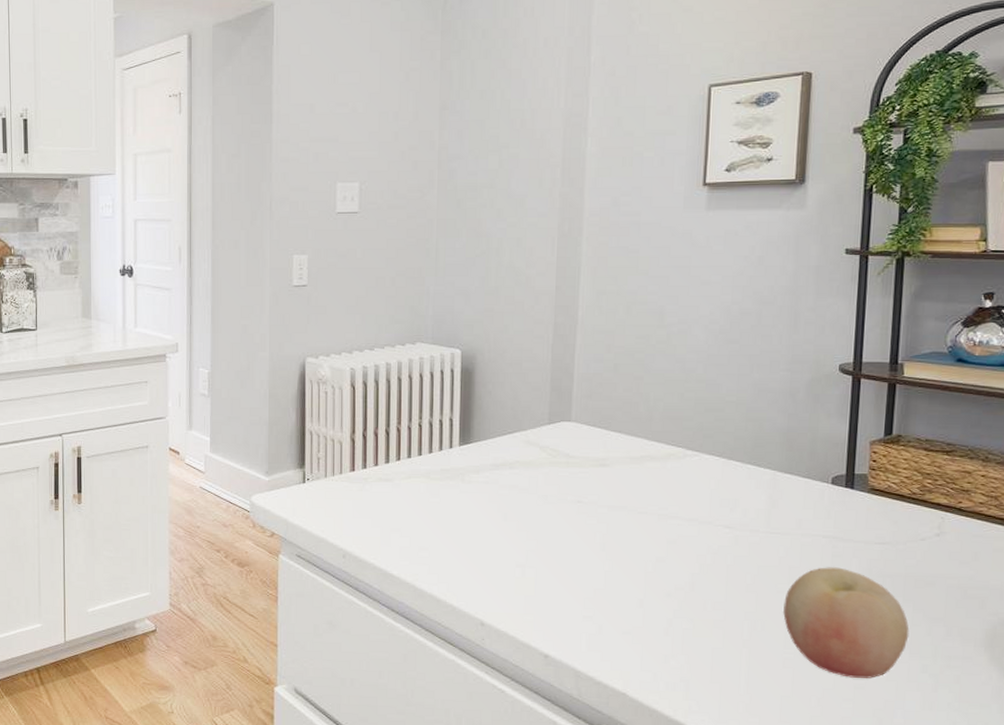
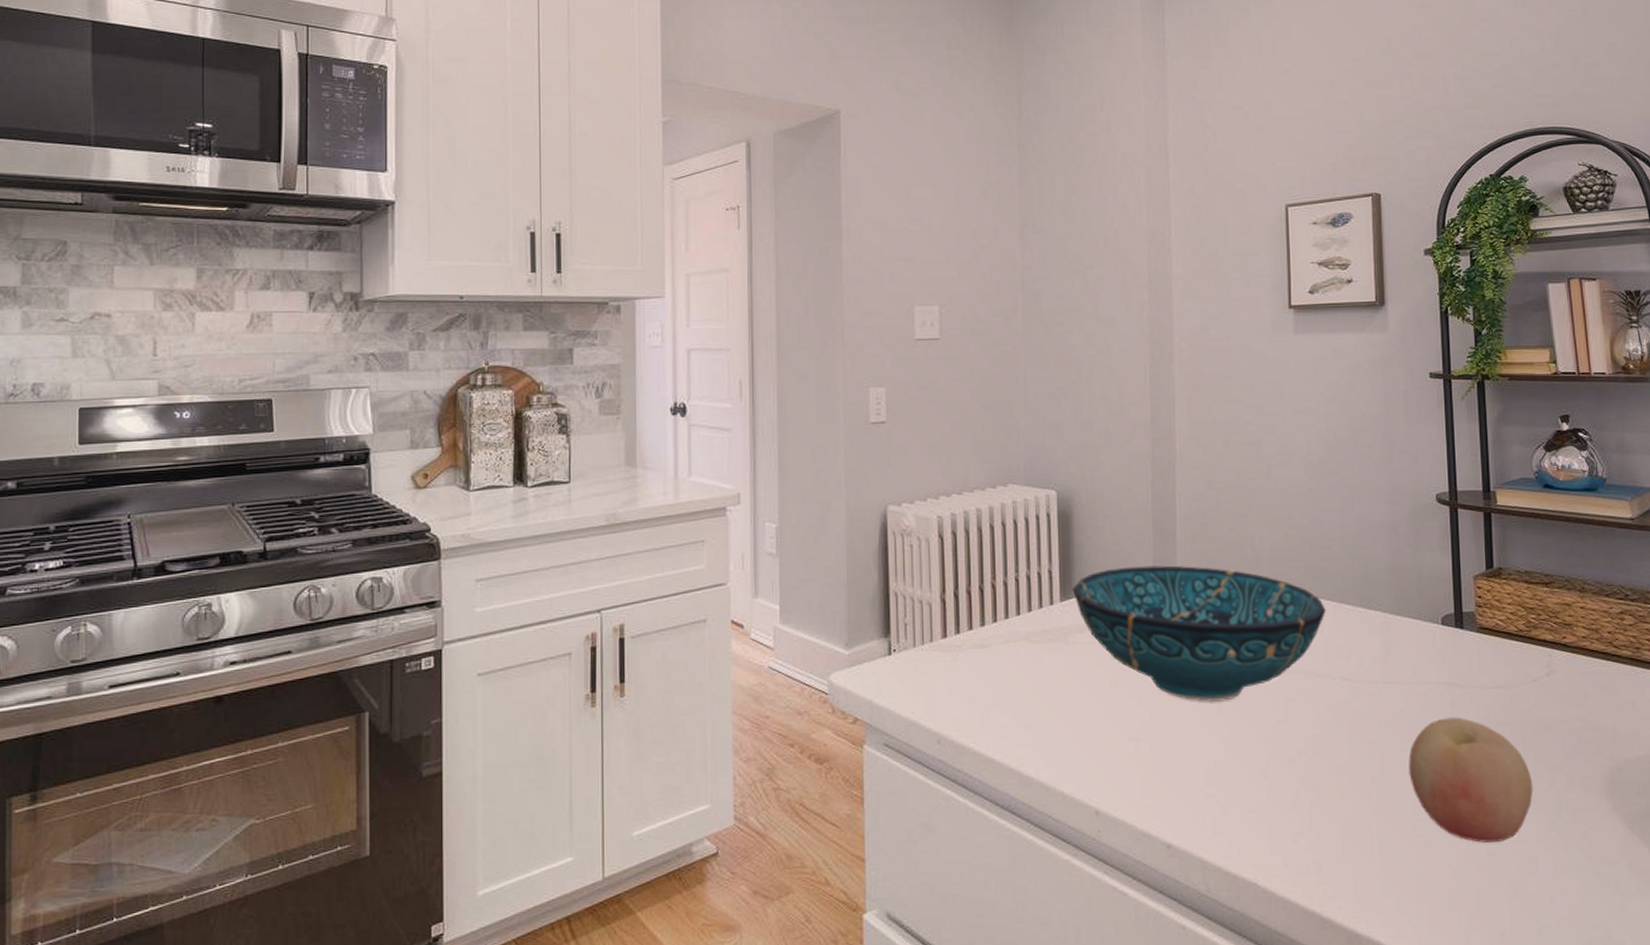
decorative bowl: none [470,418,714,540] -> present [1072,565,1326,703]

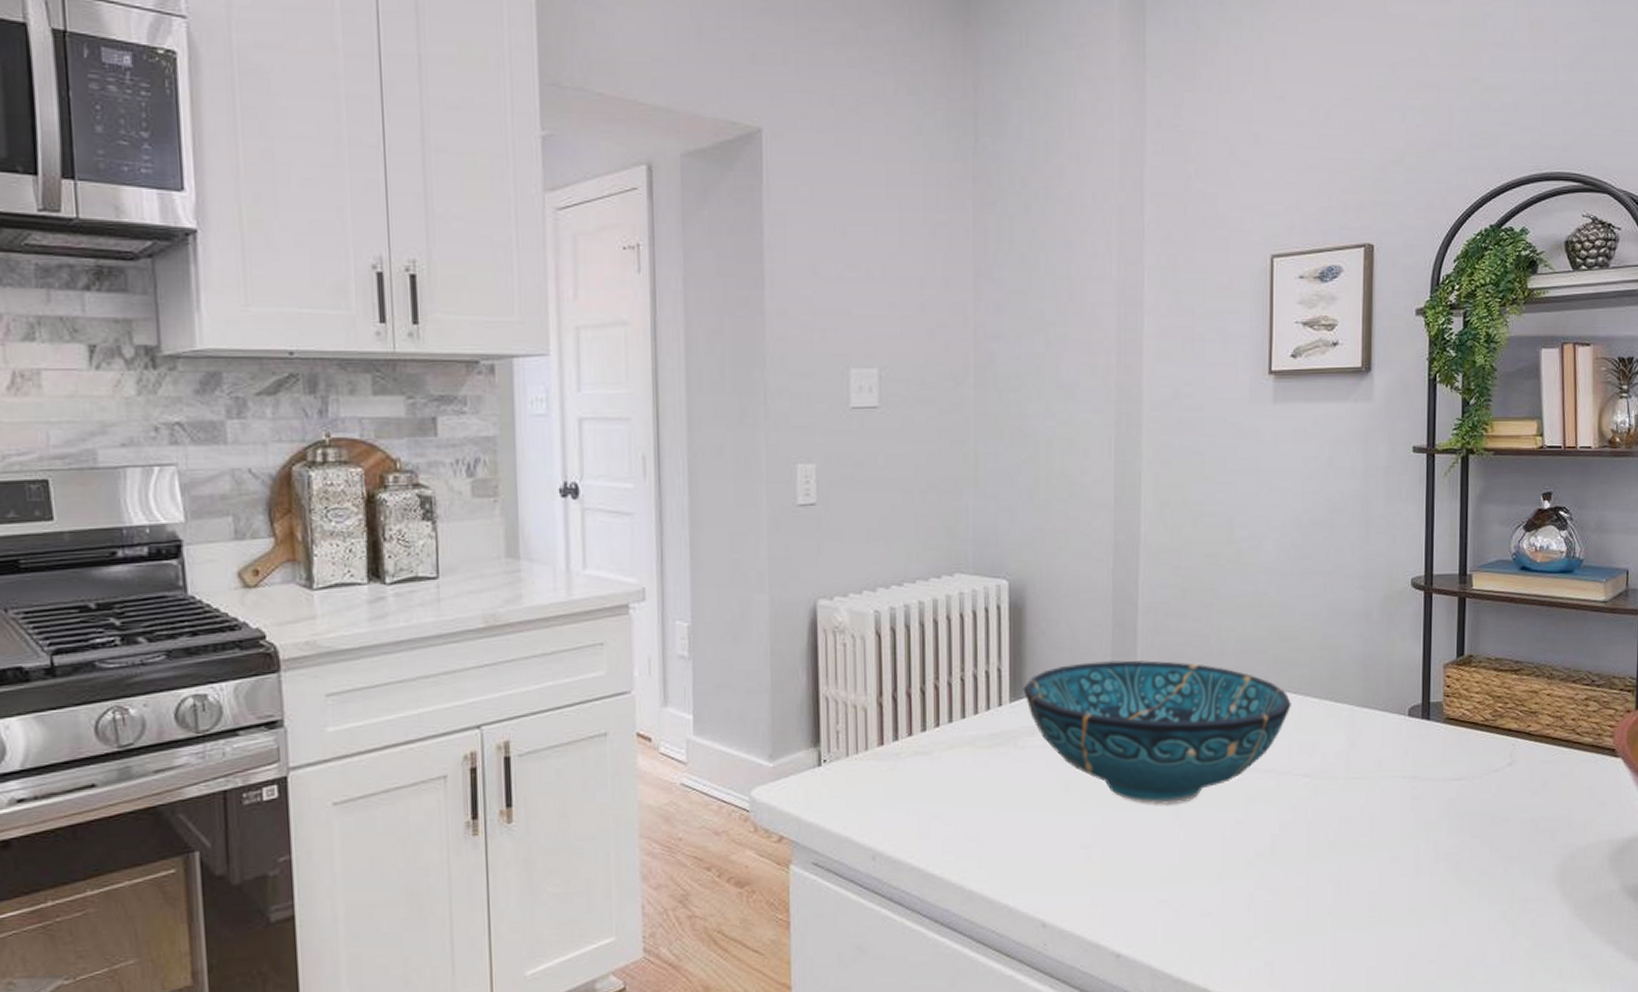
fruit: present [1408,717,1533,843] -> none [1365,811,1488,936]

